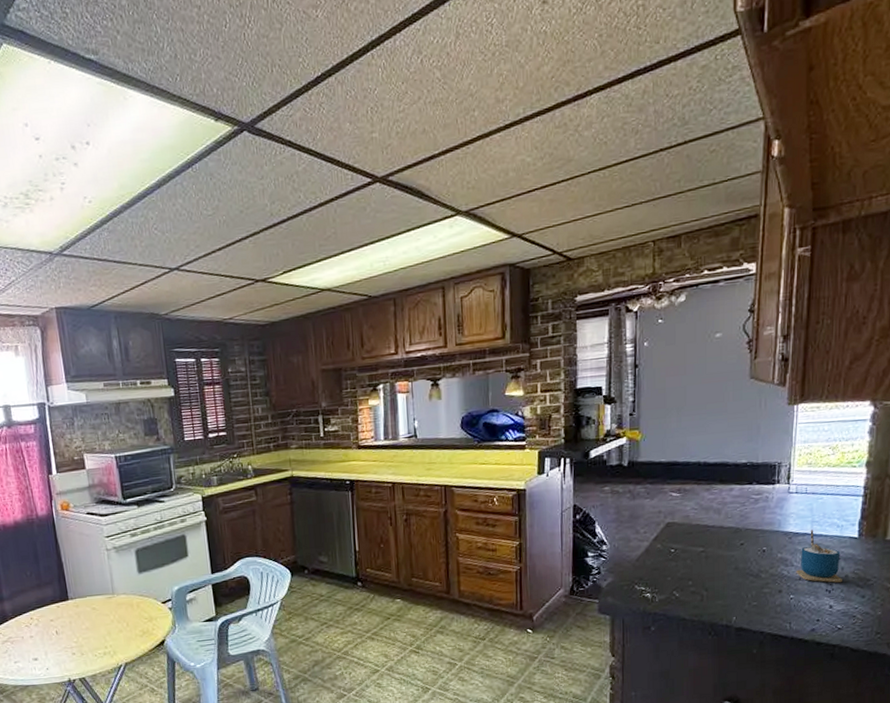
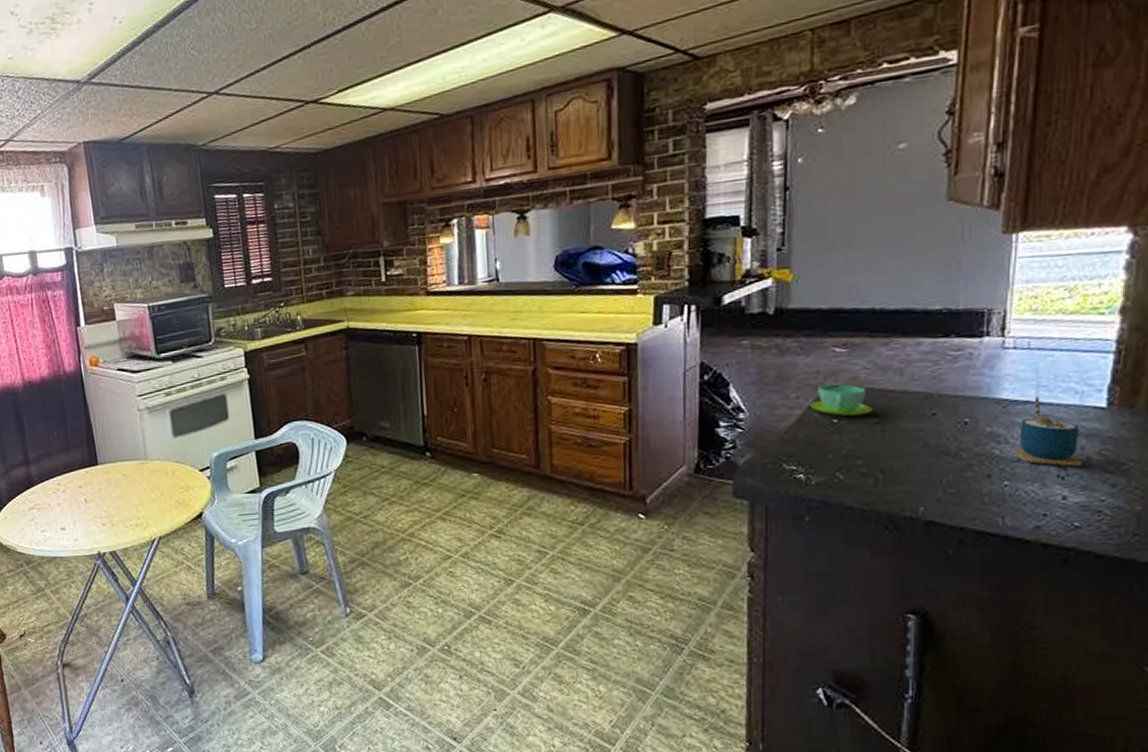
cup: none [654,521,700,547] -> present [810,384,874,417]

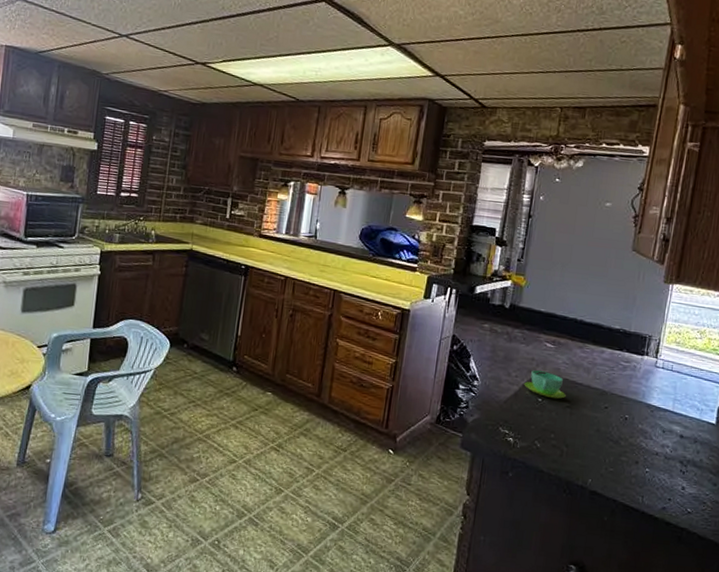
cup: present [1012,396,1082,466] -> none [654,407,698,465]

